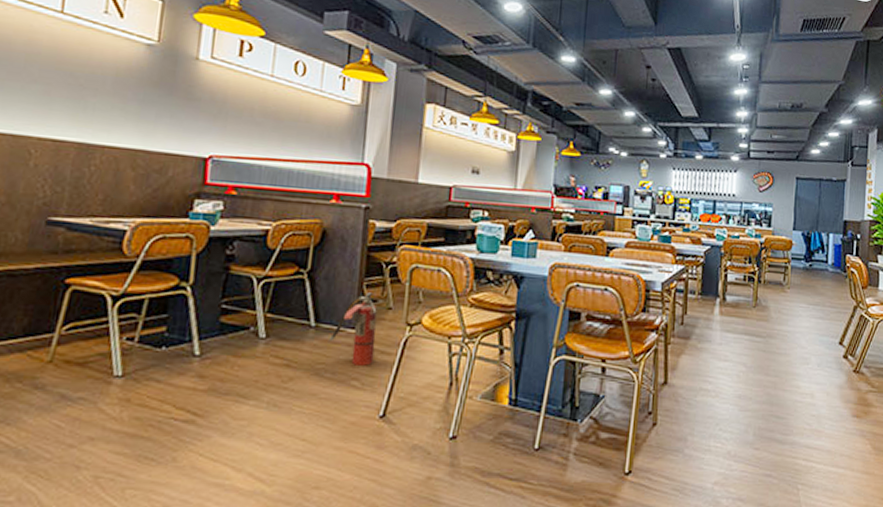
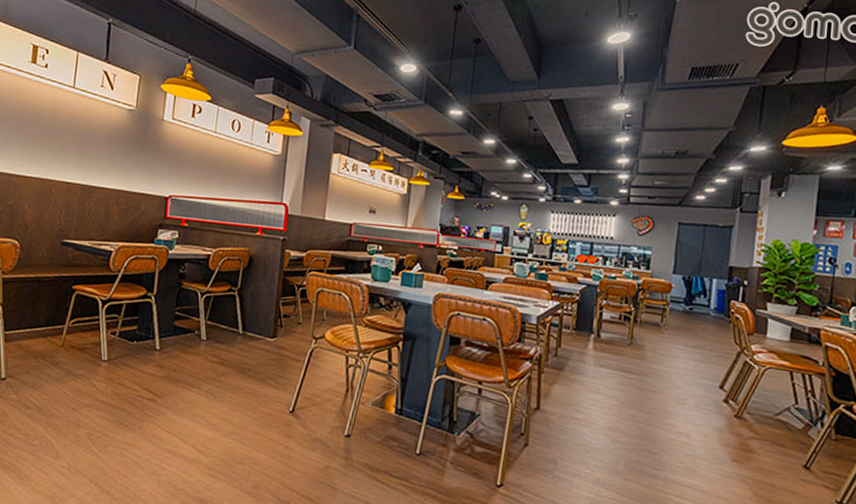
fire extinguisher: present [330,292,377,366] -> none [253,309,290,369]

